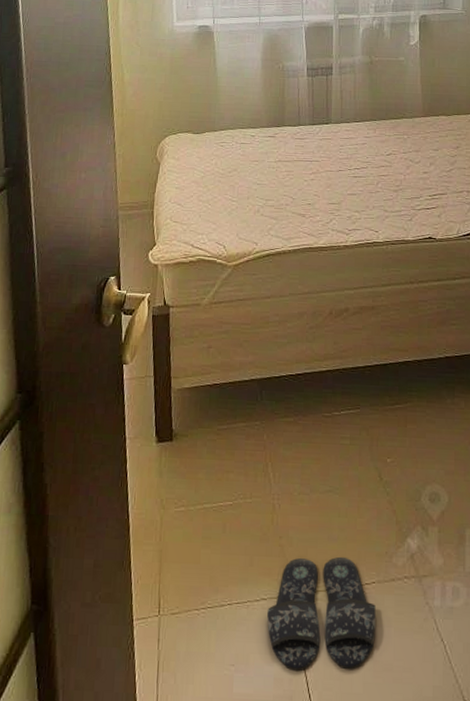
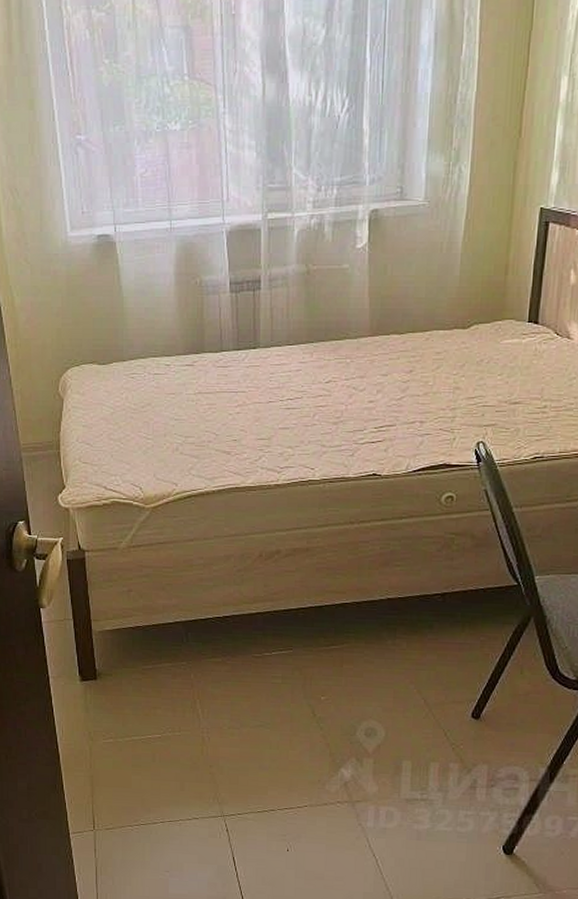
slippers: present [266,556,376,671] -> none [199,783,308,878]

